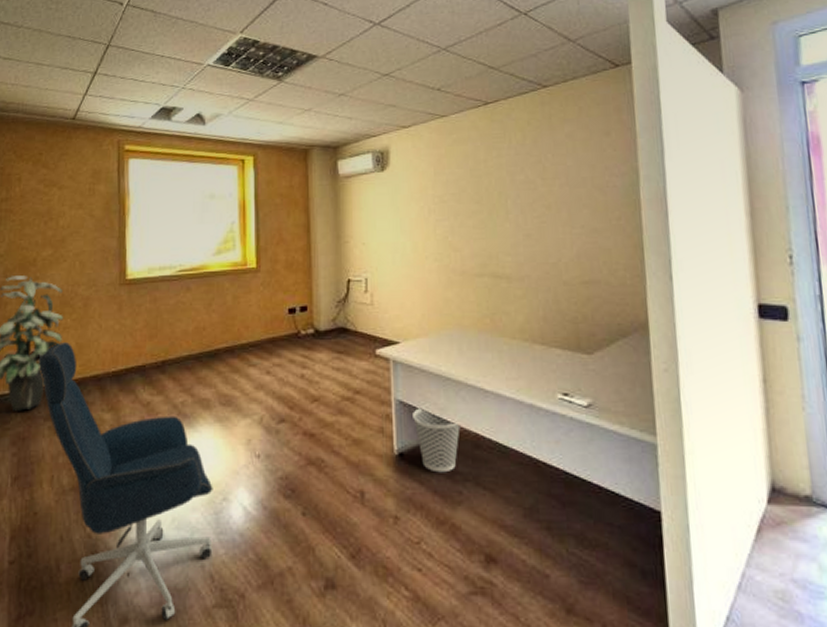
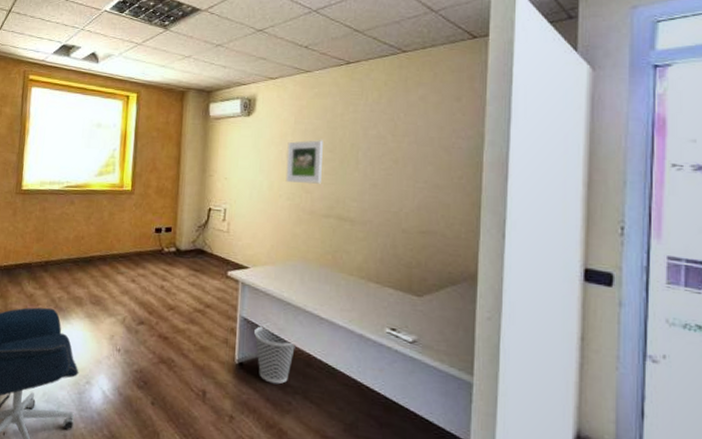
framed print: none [429,191,470,242] -> present [285,140,323,185]

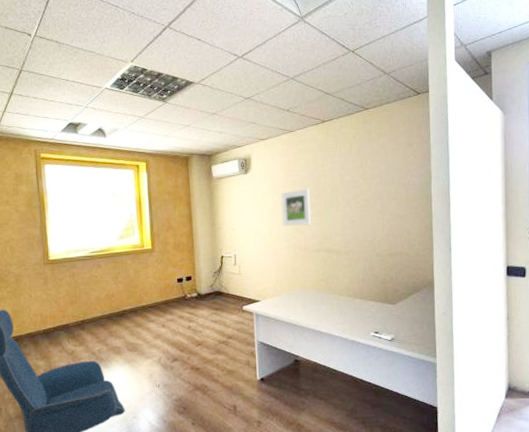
wastebasket: present [254,325,295,385] -> none [270,345,304,390]

